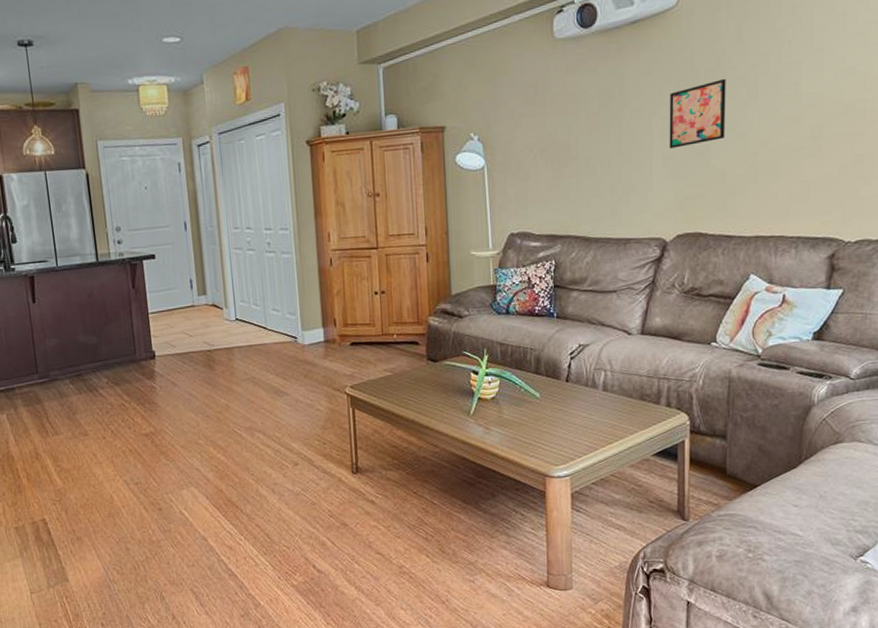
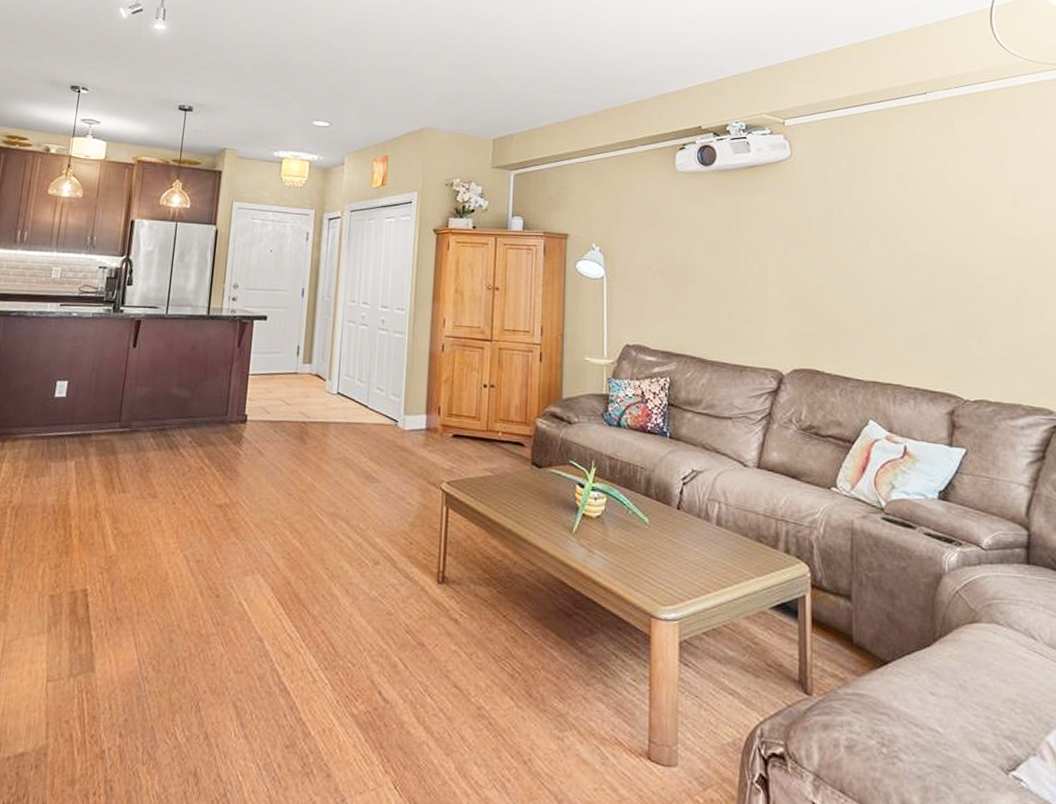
wall art: present [669,78,726,148] -> none [784,227,839,285]

